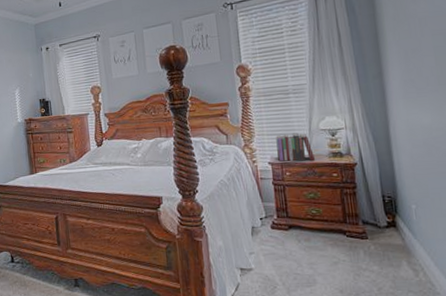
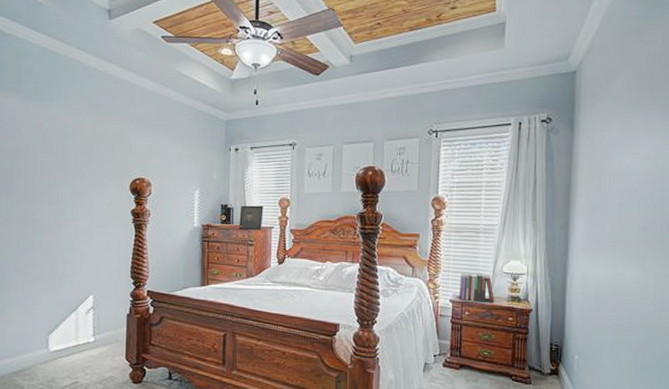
picture frame: none [57,95,79,120] -> present [239,205,264,231]

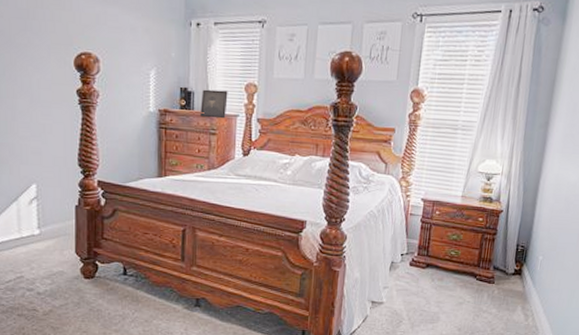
books: present [460,273,495,302] -> none [431,171,467,202]

